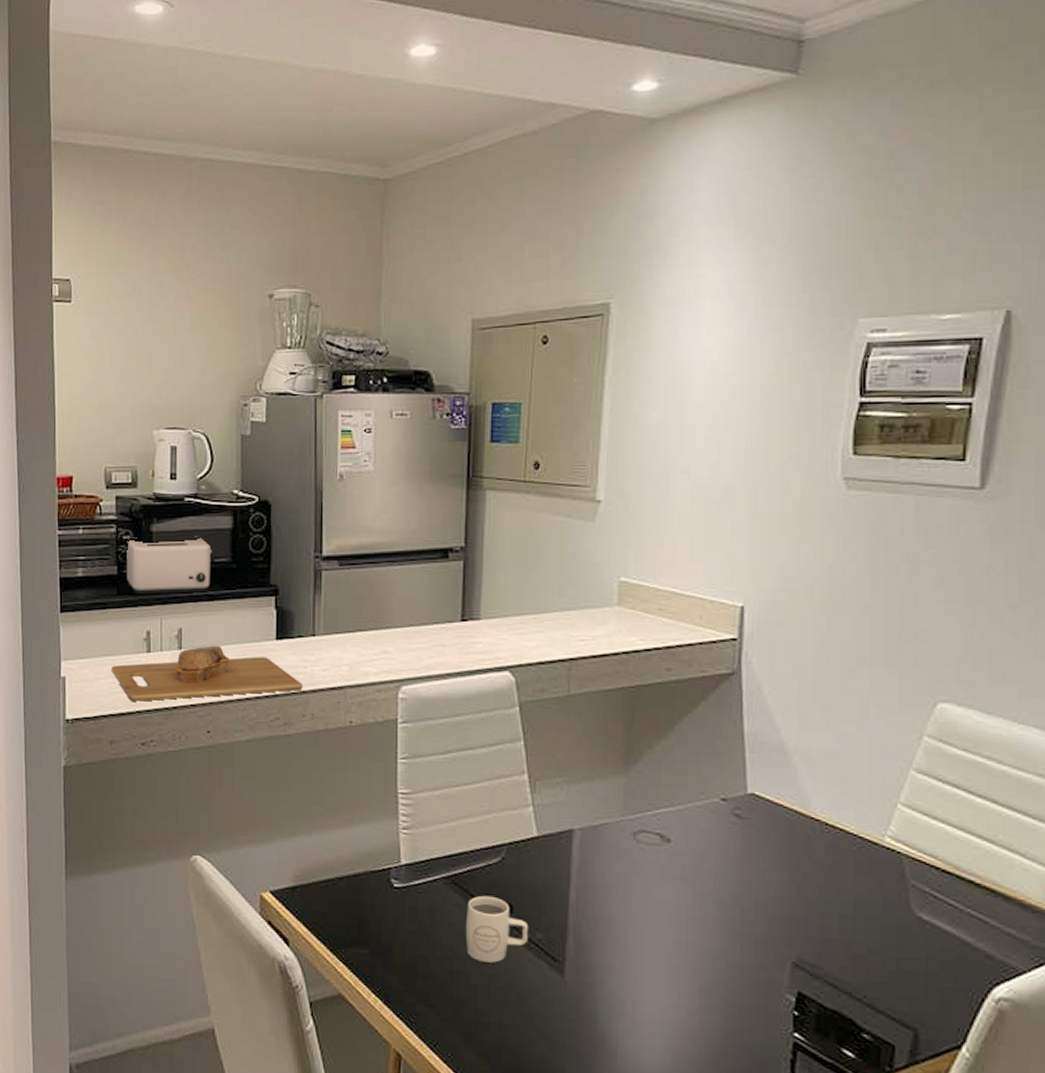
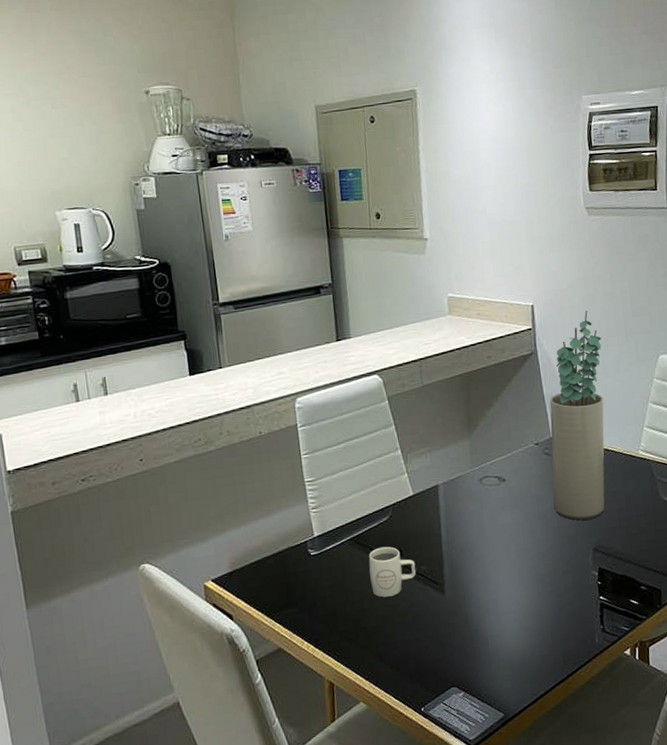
cutting board: present [112,645,303,701] -> none [45,387,217,446]
toaster: present [126,536,212,595] -> none [44,298,126,354]
vase: none [739,624,845,920] -> present [549,311,605,521]

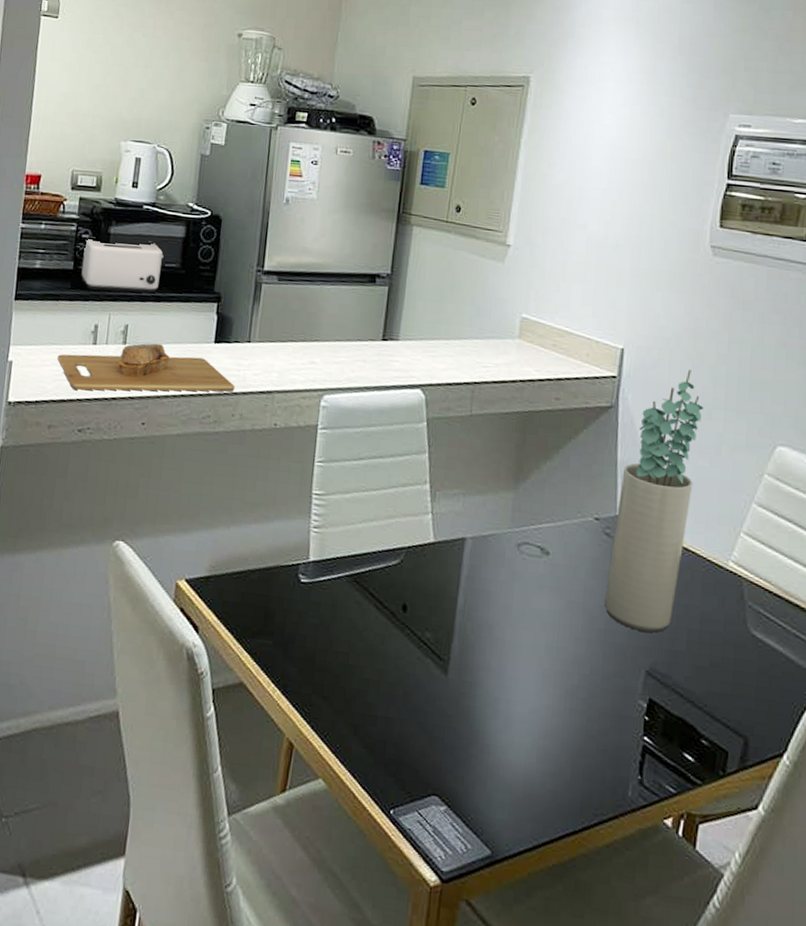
toaster: none [44,298,126,354] -> present [81,237,164,294]
cutting board: none [45,387,217,446] -> present [57,343,235,392]
mug: present [368,546,417,598] -> none [361,594,420,659]

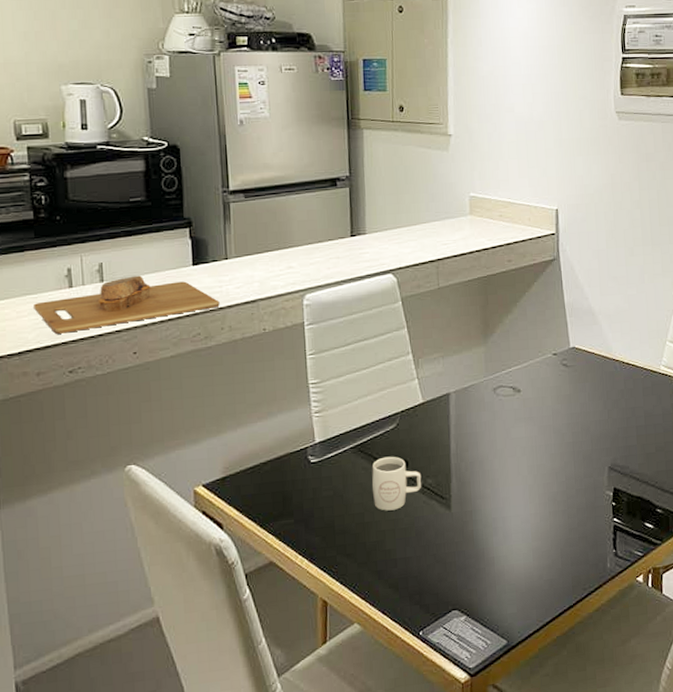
toaster: present [81,237,164,294] -> none [41,179,127,236]
mug: none [361,594,420,659] -> present [371,456,422,511]
vase: present [604,370,704,633] -> none [569,218,627,437]

